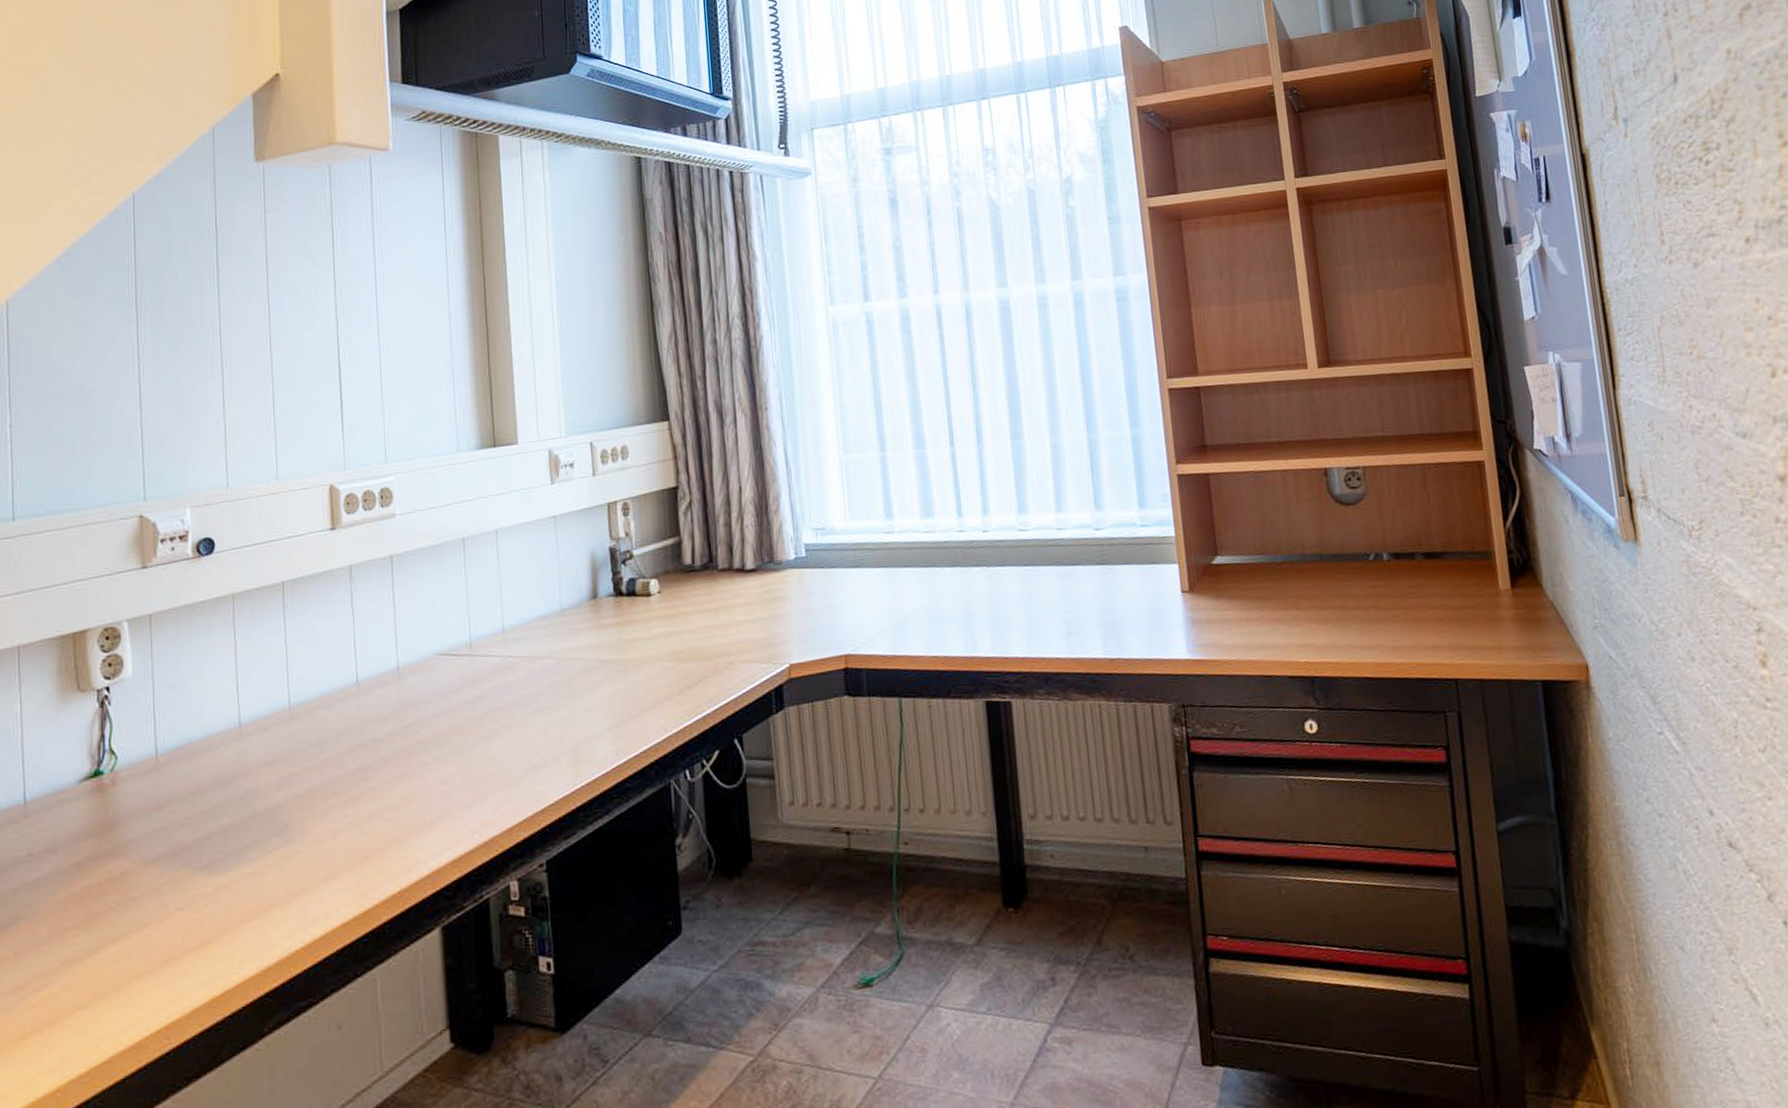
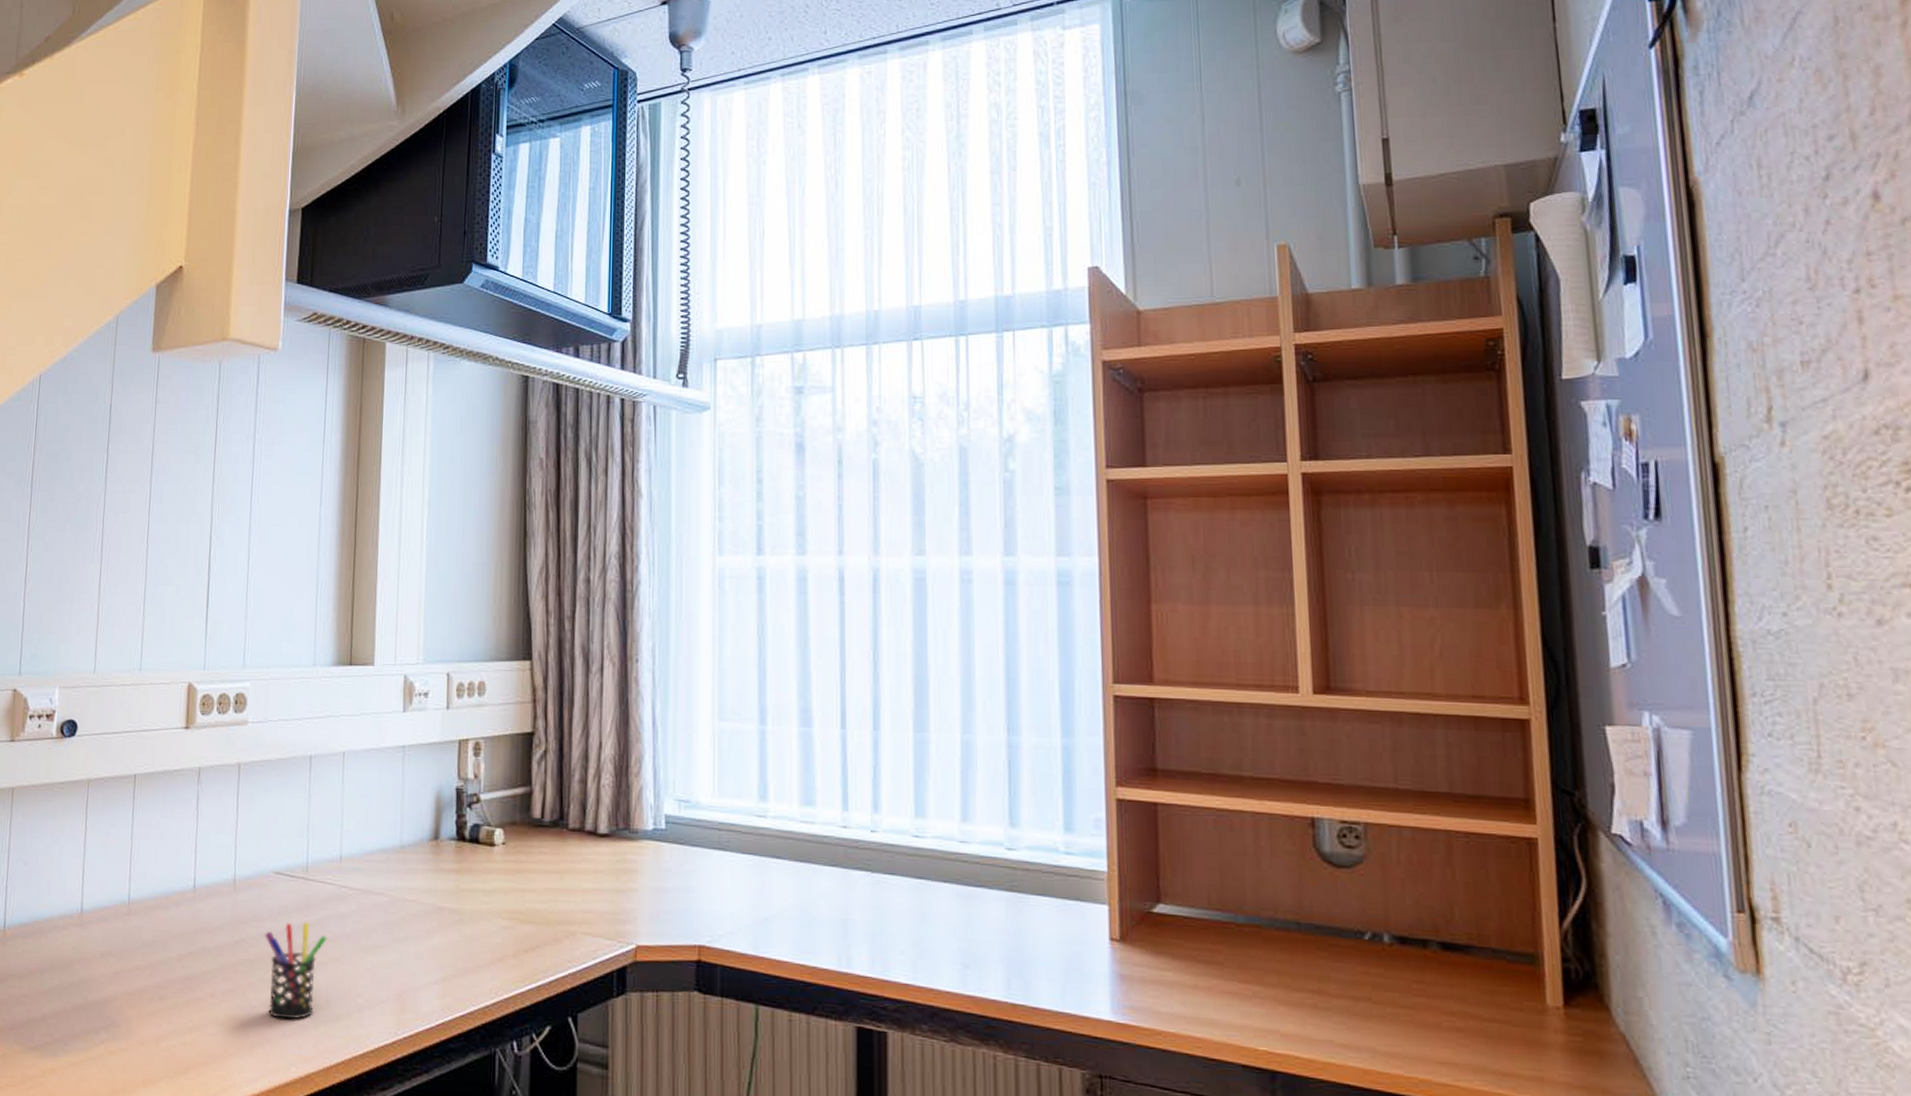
pen holder: none [434,695,498,792] -> present [264,922,328,1020]

